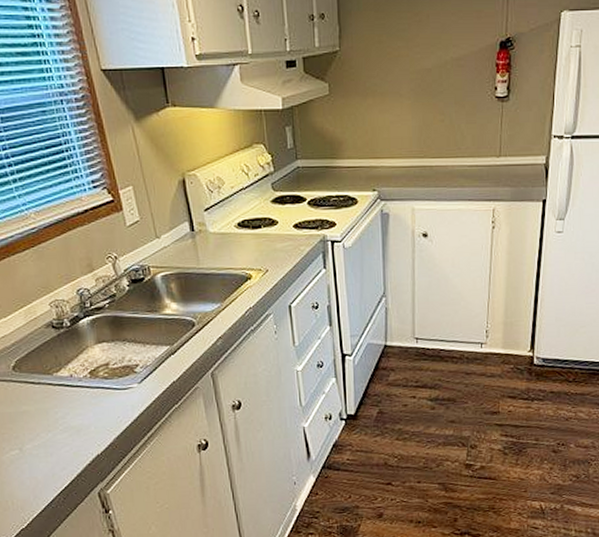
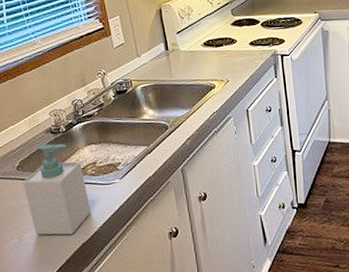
soap bottle: none [20,340,105,447] -> present [23,143,91,235]

